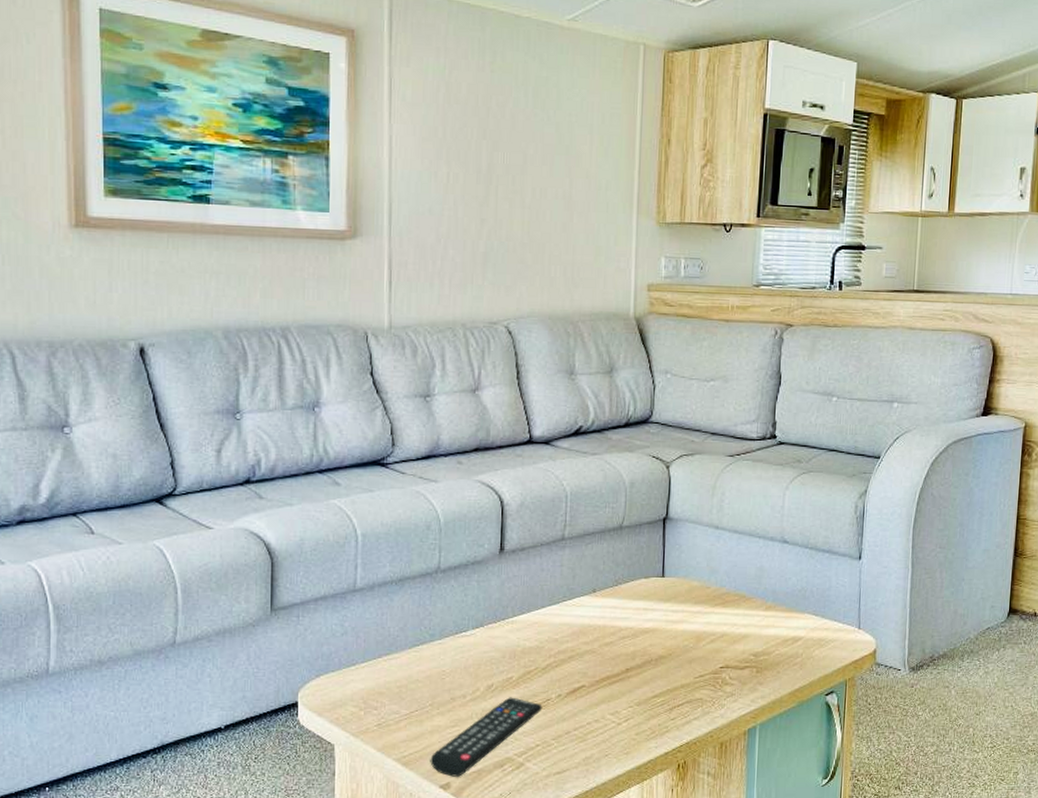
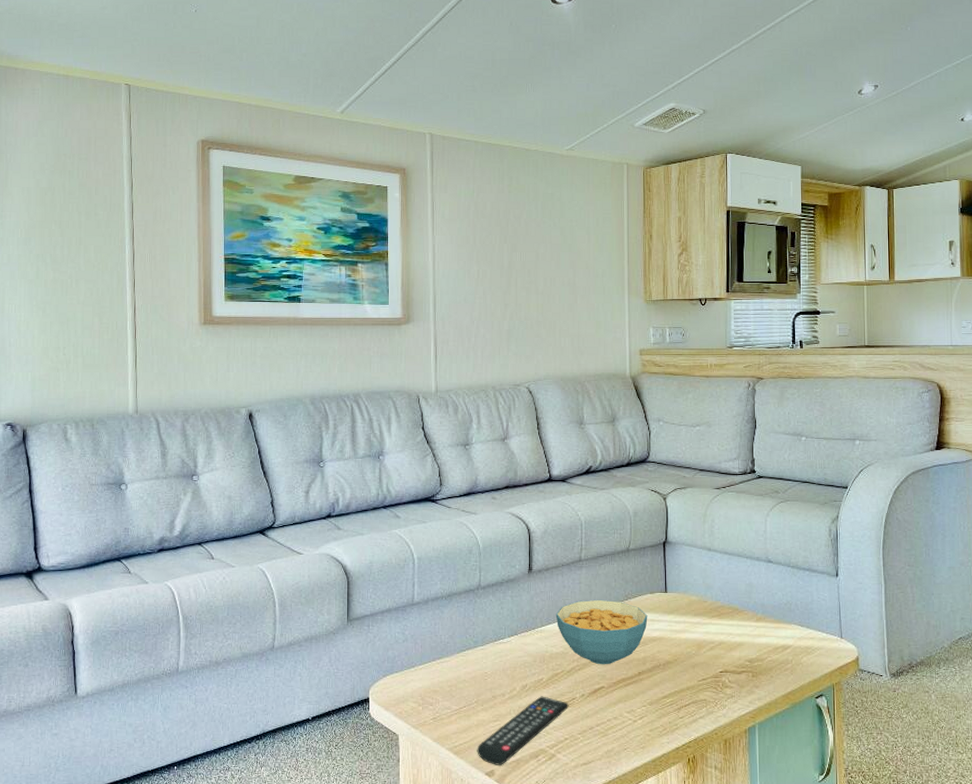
cereal bowl: none [530,585,640,661] -> present [555,599,648,665]

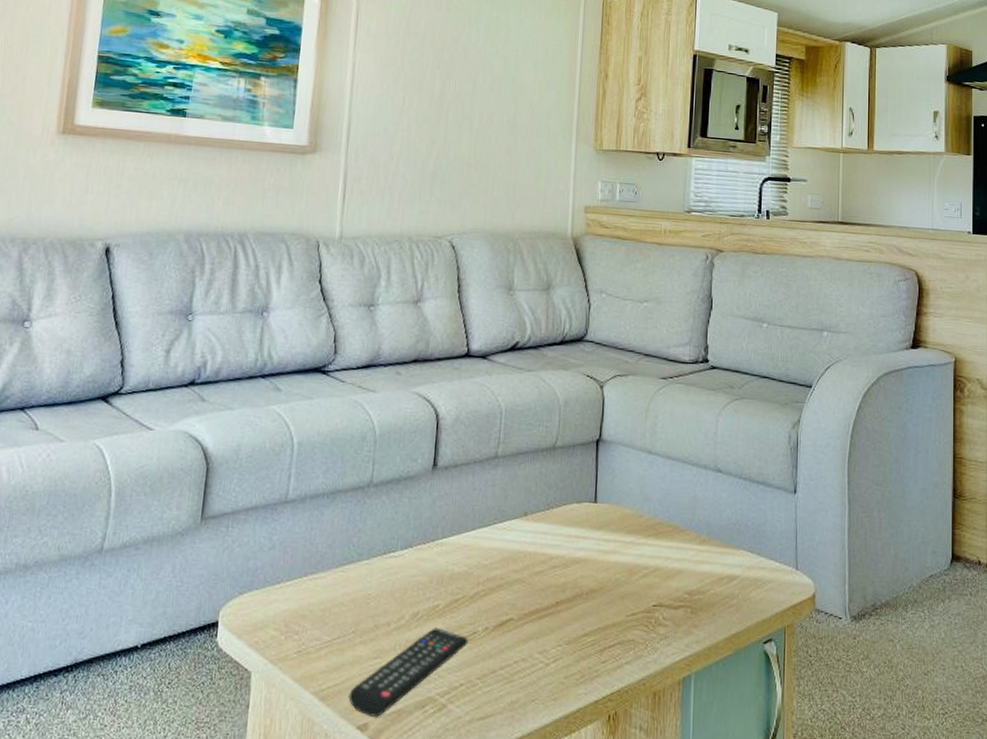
cereal bowl: present [555,599,648,665] -> none [461,507,572,591]

